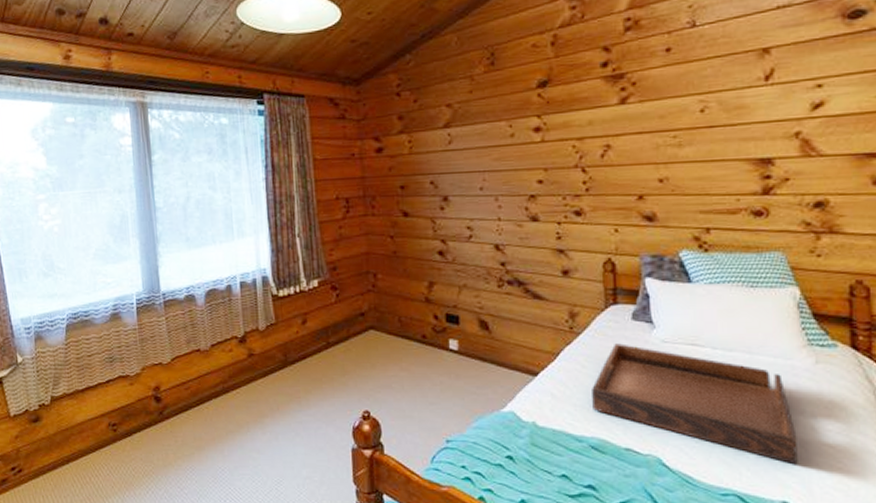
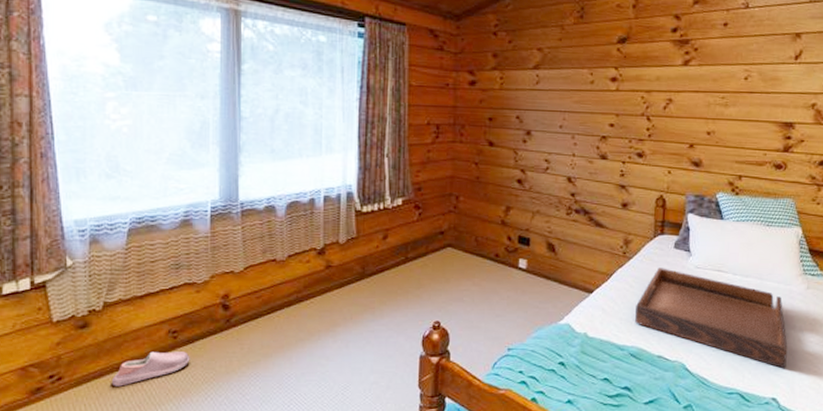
shoe: none [63,444,130,479] -> present [111,351,190,387]

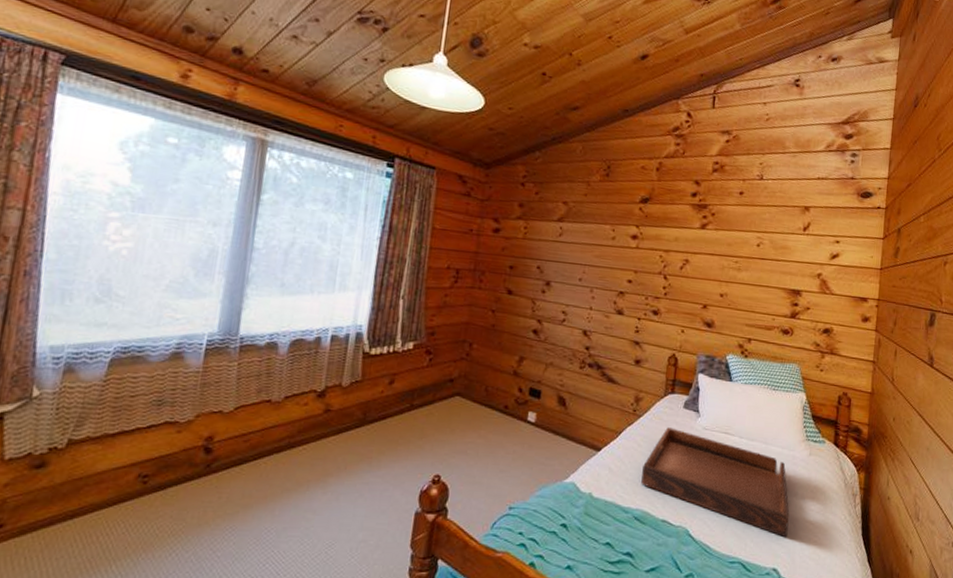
shoe: present [111,351,190,387] -> none [61,498,159,538]

